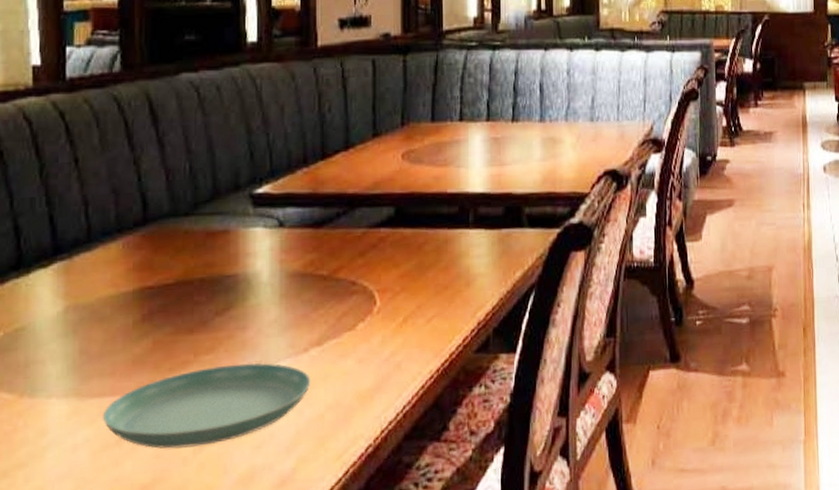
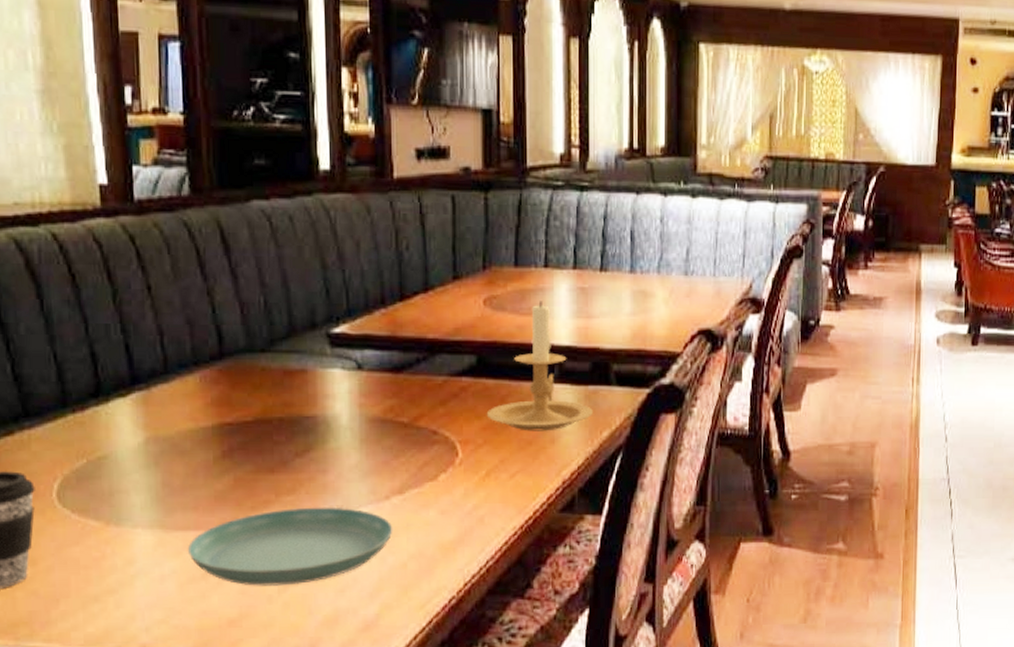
candle holder: none [403,152,506,276] -> present [486,301,593,431]

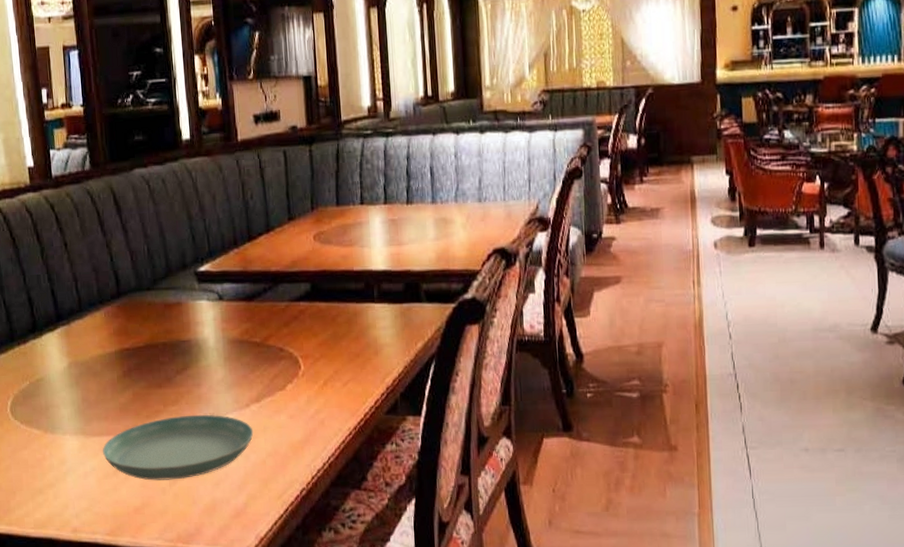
candle holder: present [486,301,593,431] -> none [321,233,408,346]

